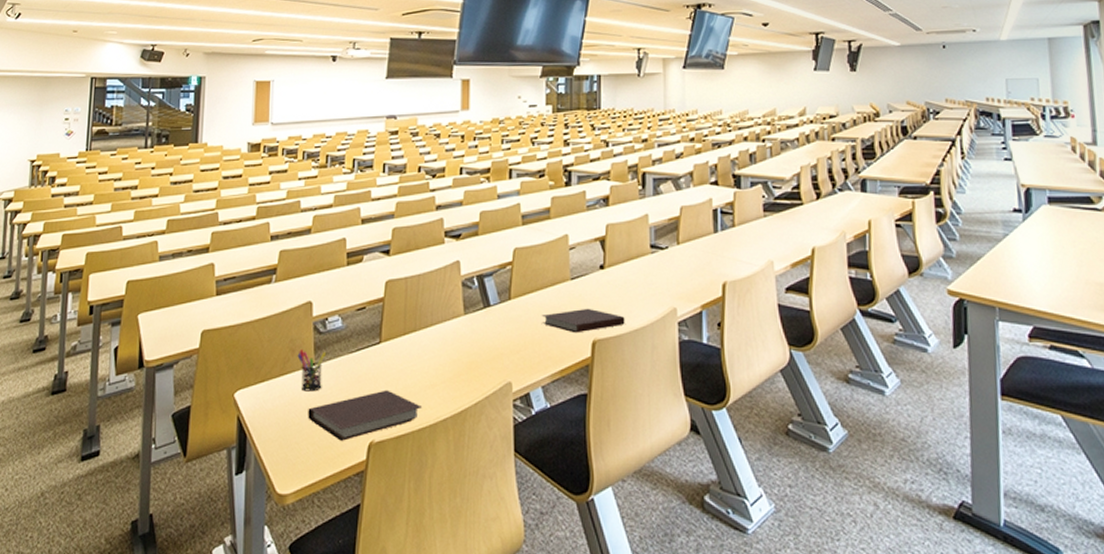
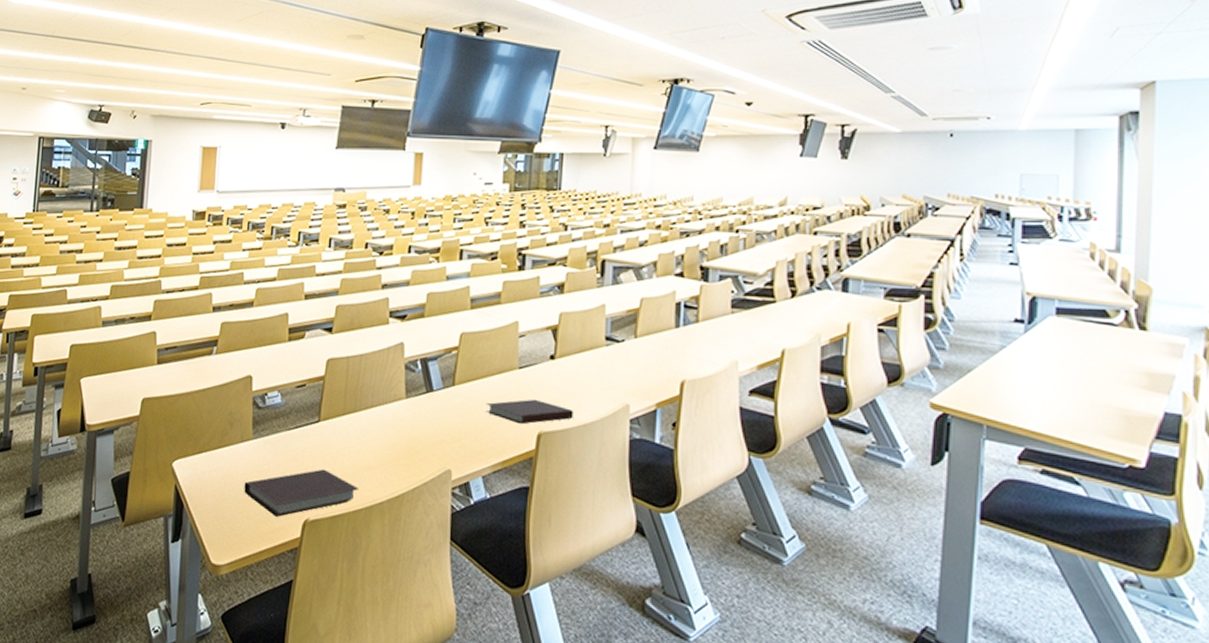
pen holder: present [297,349,327,392] -> none [235,423,265,466]

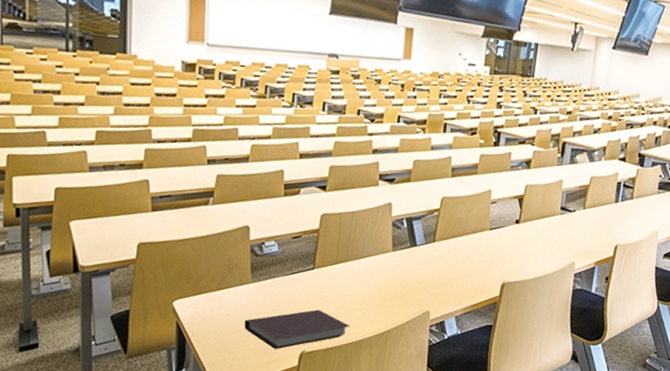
notebook: present [485,399,573,425] -> none [460,255,531,276]

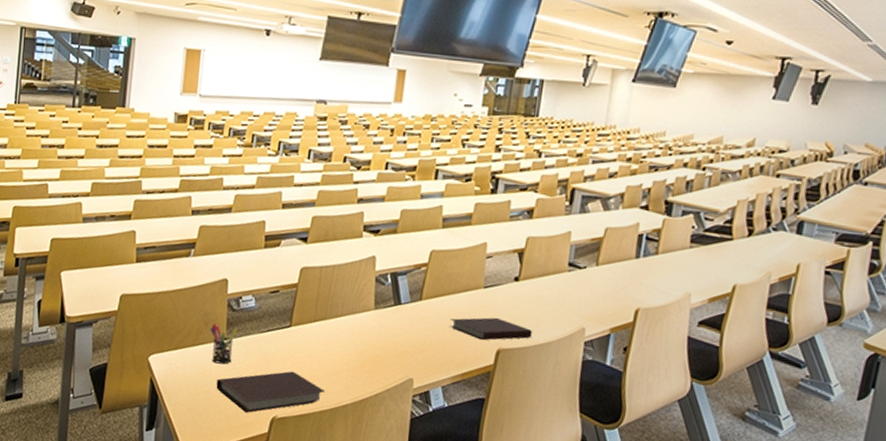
pen holder: none [234,268,263,306] -> present [210,323,238,365]
notebook: none [460,255,531,276] -> present [449,317,532,341]

